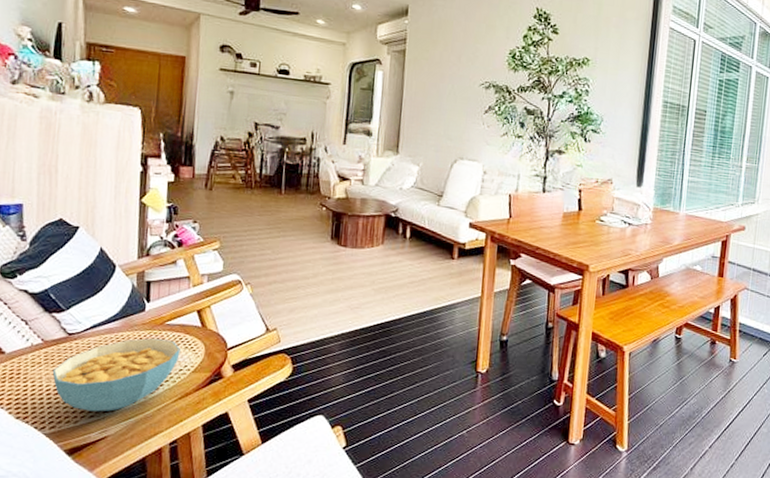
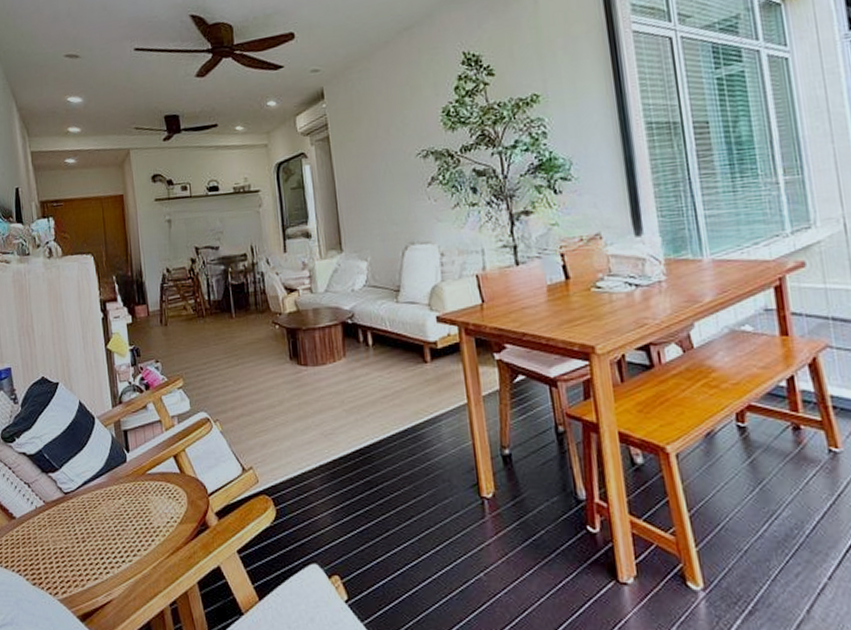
cereal bowl: present [52,337,181,412] -> none [56,489,165,574]

